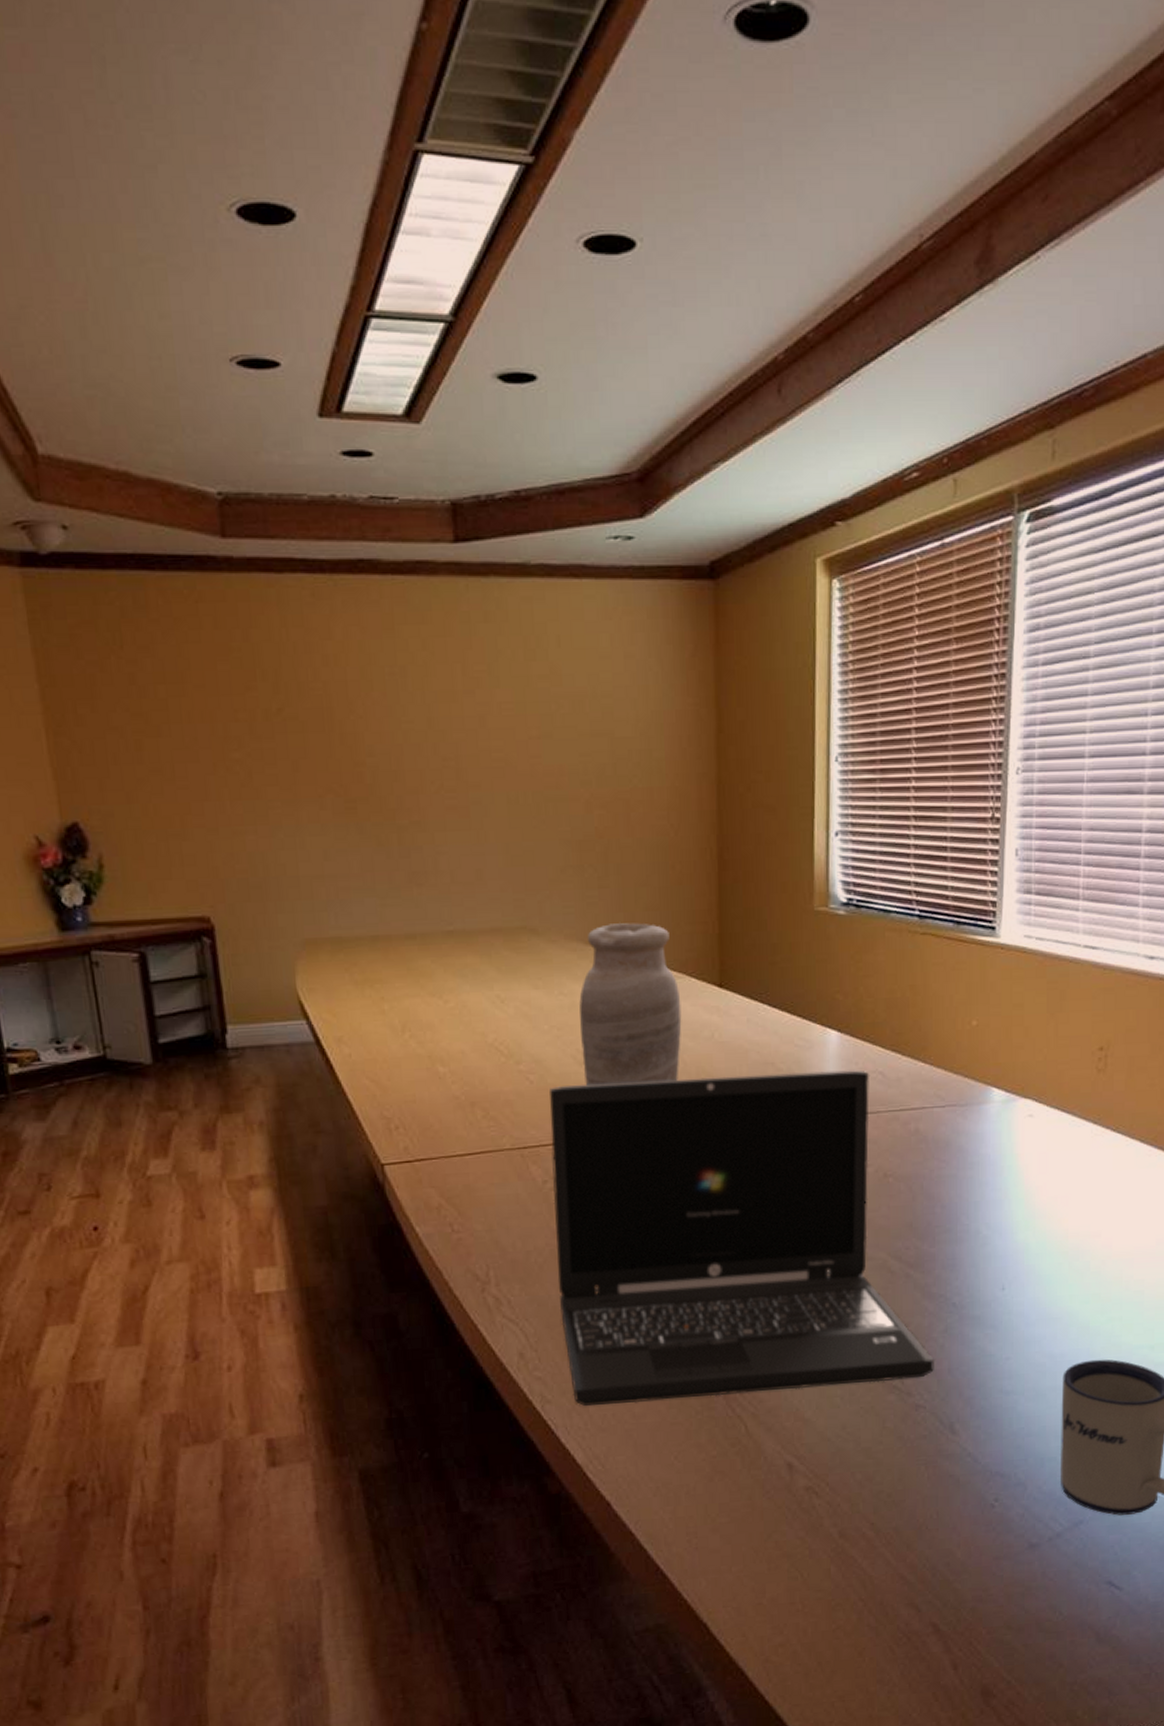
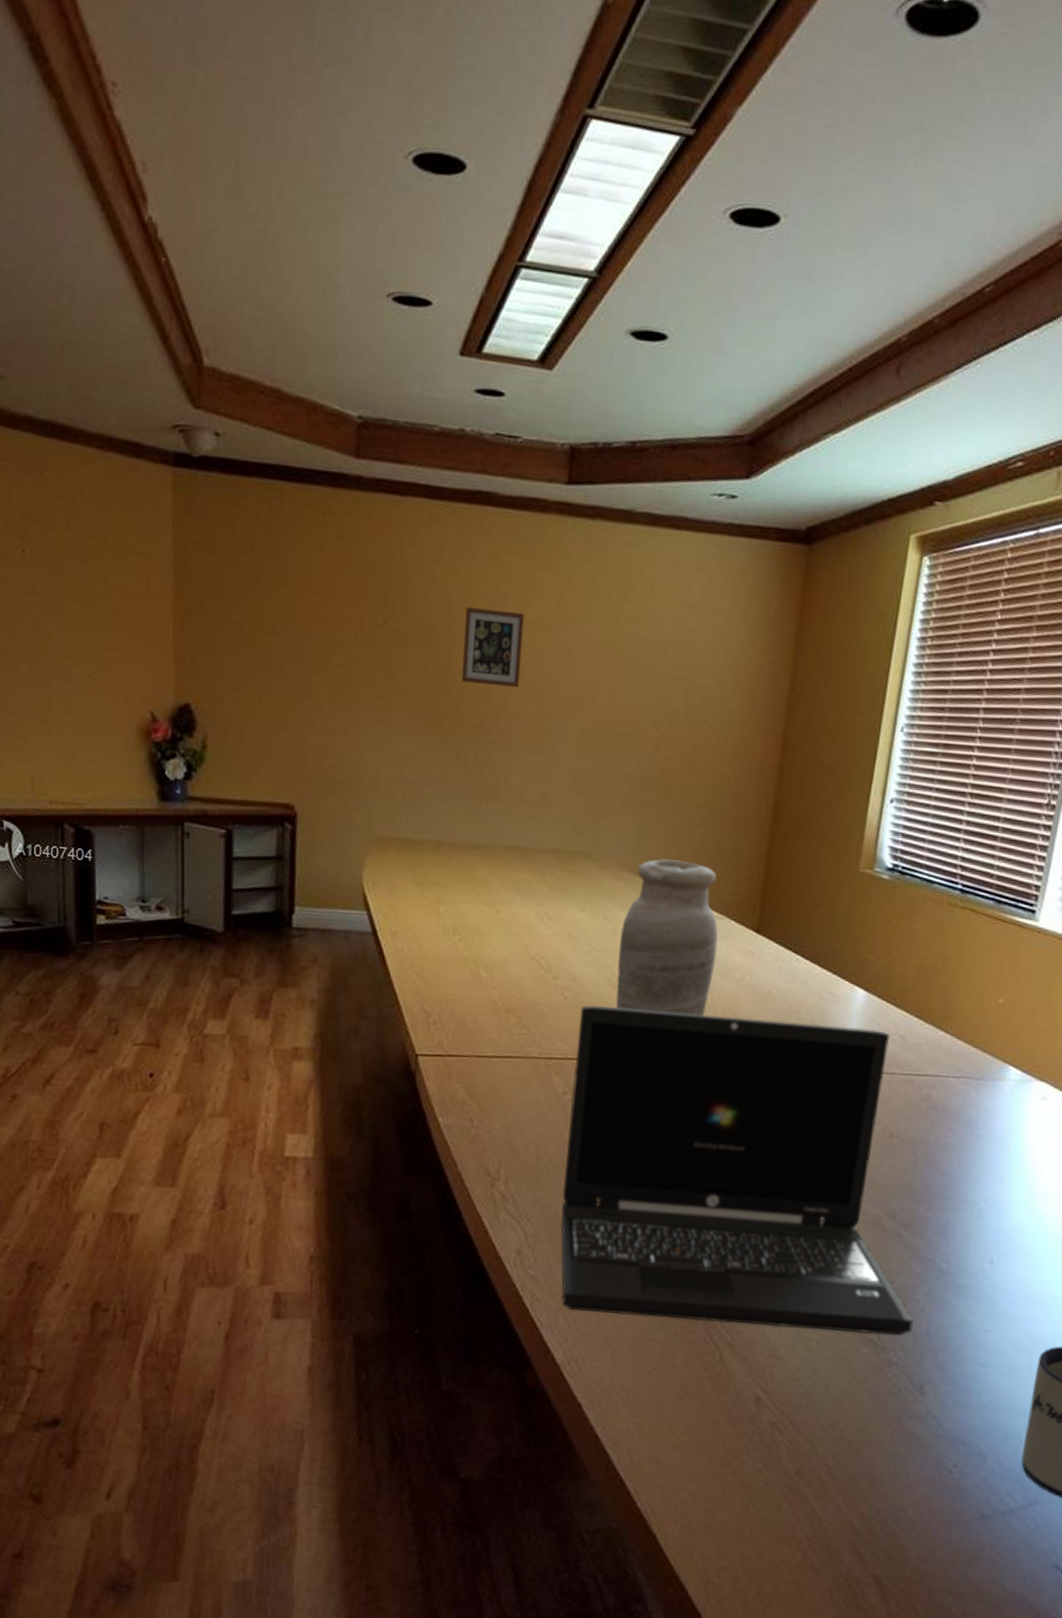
picture frame: none [365,683,434,765] -> present [461,607,525,688]

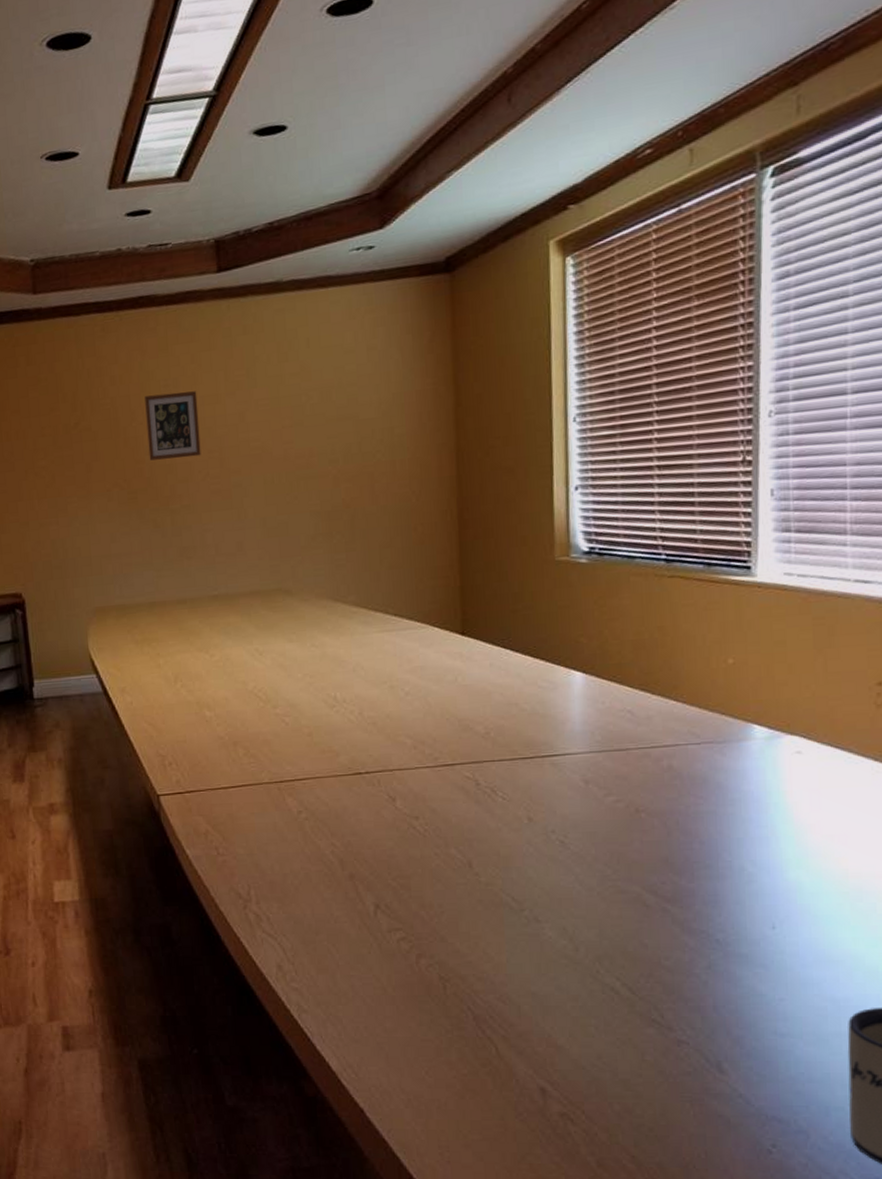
laptop: present [560,1005,913,1336] -> none [303,709,697,1018]
vase: present [616,859,718,1016] -> none [329,580,426,727]

